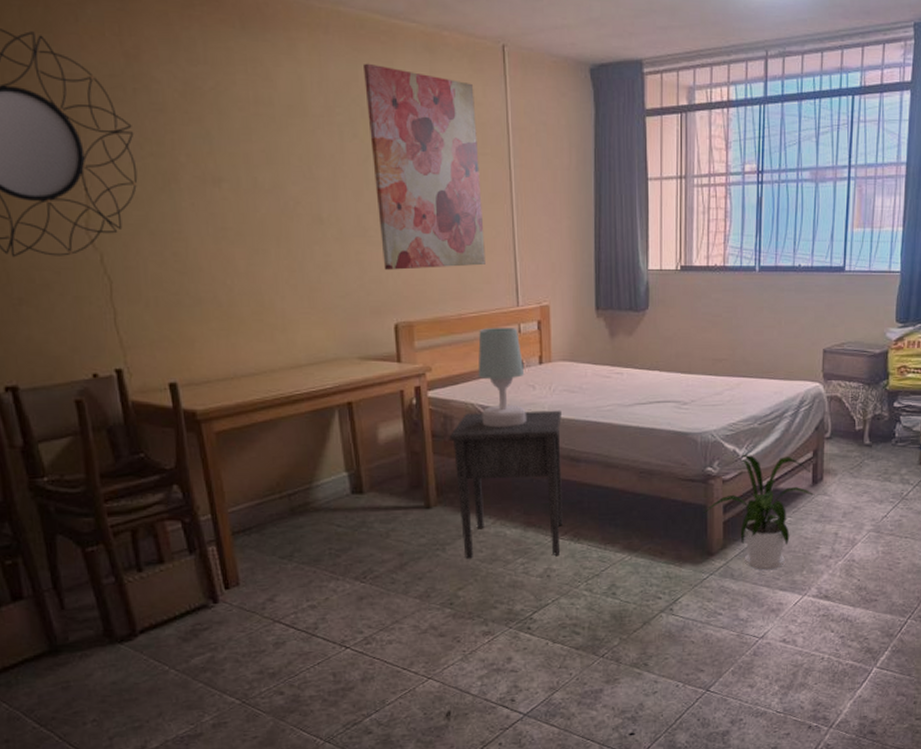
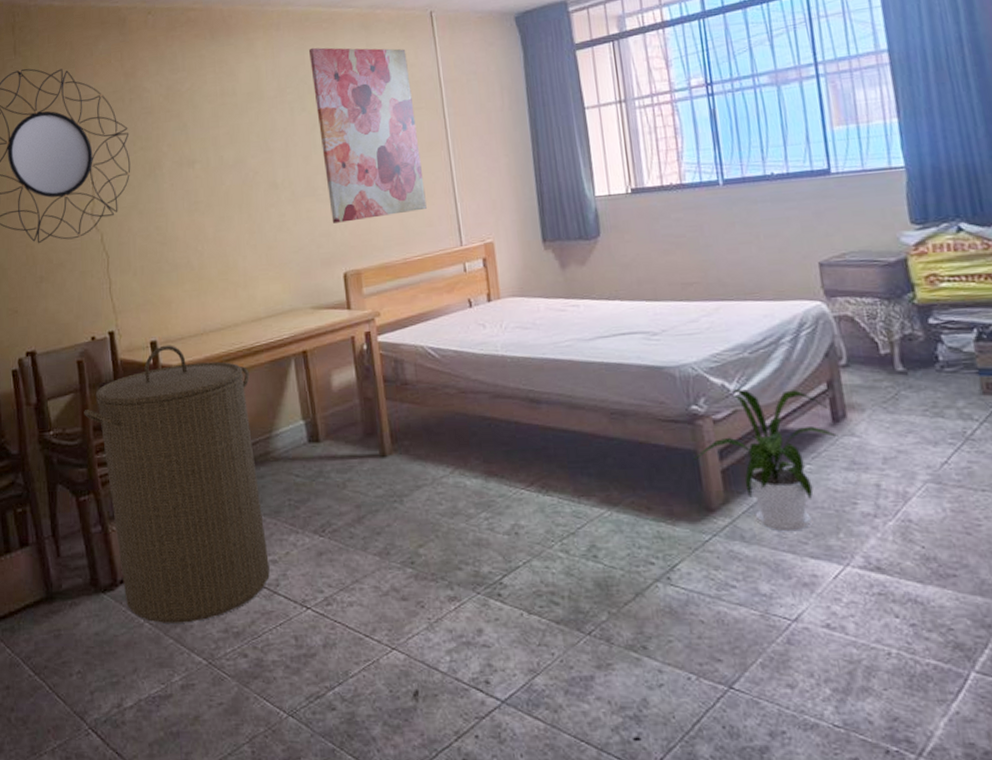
laundry hamper: none [87,388,308,669] -> present [84,345,270,623]
nightstand: present [449,410,563,559] -> none [401,348,528,513]
table lamp: present [478,327,526,428] -> none [424,266,479,370]

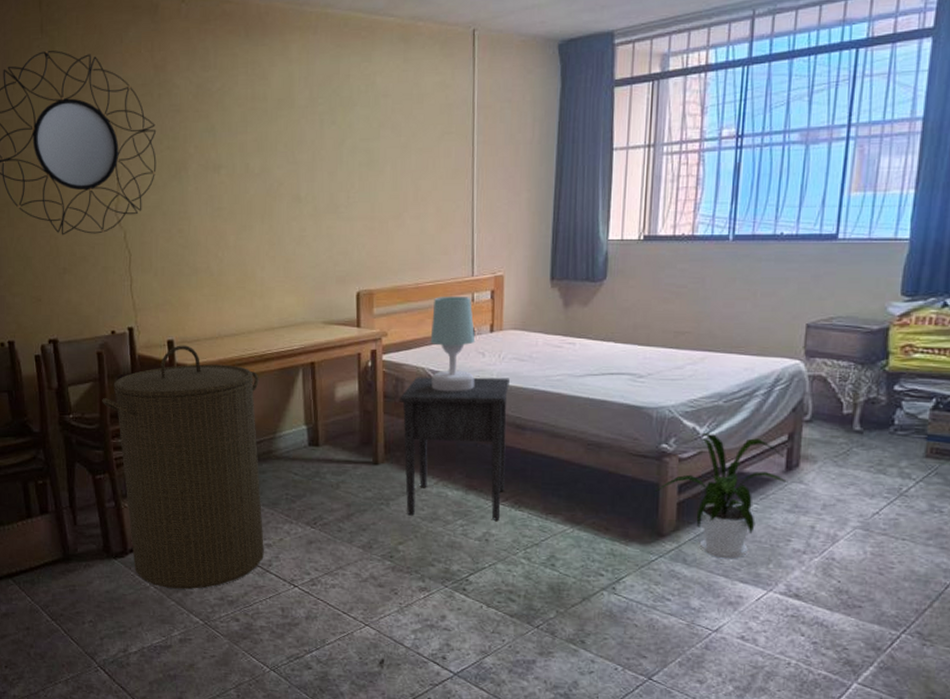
wall art: present [309,47,427,223] -> none [345,57,445,242]
nightstand: none [401,348,528,513] -> present [400,377,510,521]
table lamp: none [424,266,479,370] -> present [430,295,476,392]

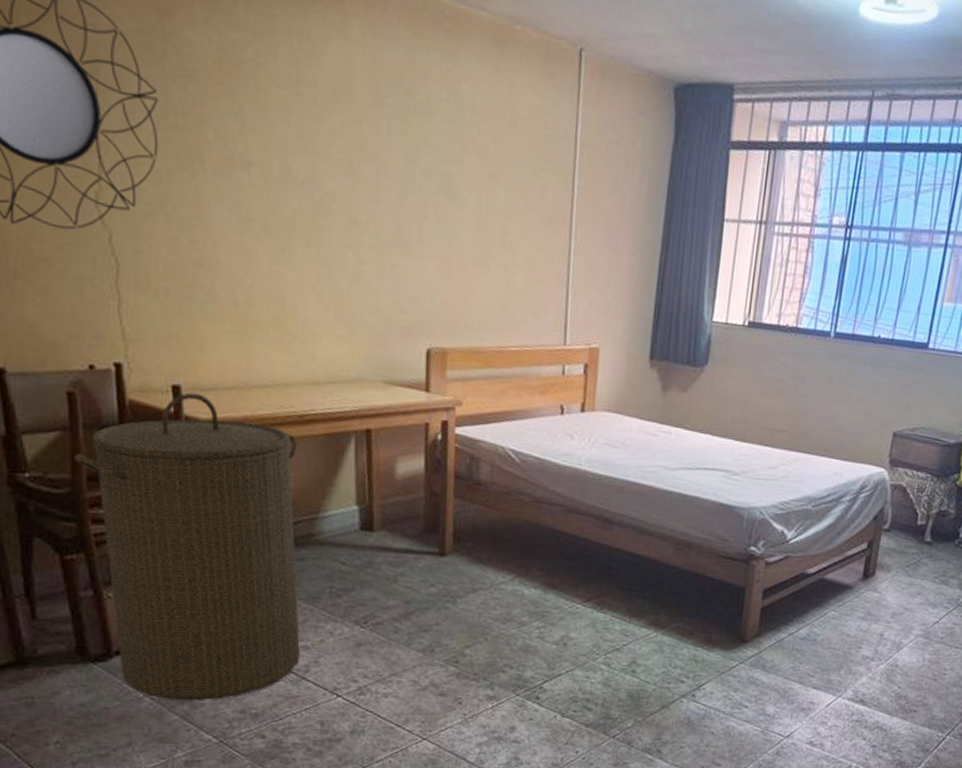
nightstand: present [400,377,510,521] -> none [473,456,599,623]
table lamp: present [430,295,476,392] -> none [511,365,564,477]
house plant: present [654,432,788,560] -> none [739,536,864,666]

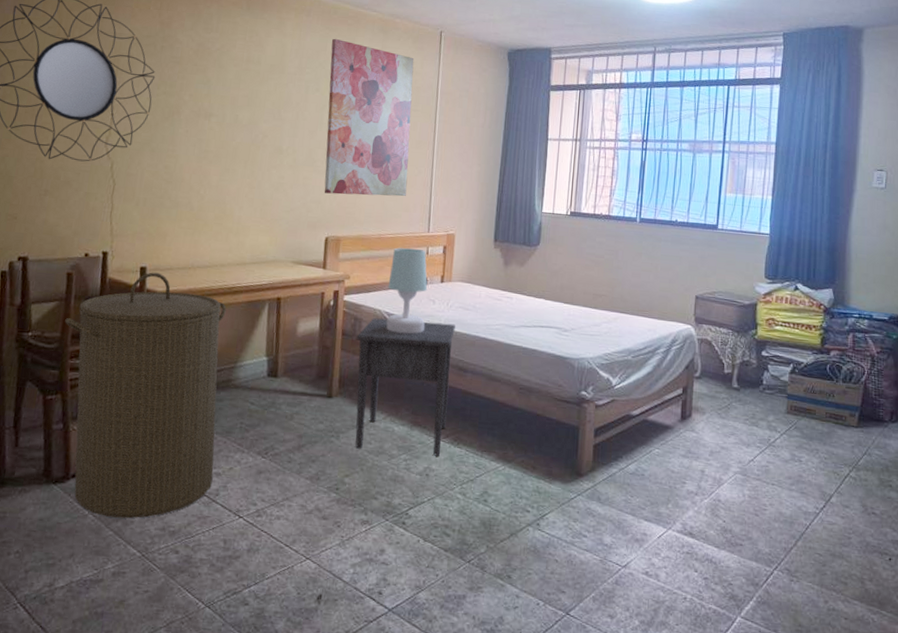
wall art: none [421,51,543,295] -> present [324,38,415,197]
nightstand: none [473,456,599,623] -> present [355,318,455,456]
table lamp: none [511,365,564,477] -> present [386,248,428,334]

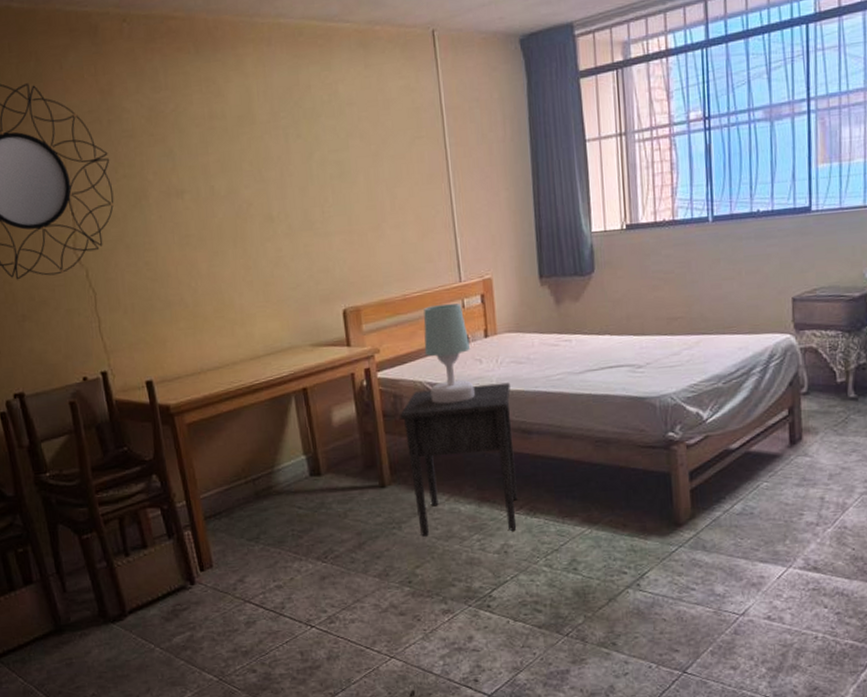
laundry hamper: present [65,272,227,519] -> none [80,384,275,647]
wall art: present [324,38,415,197] -> none [304,66,426,259]

